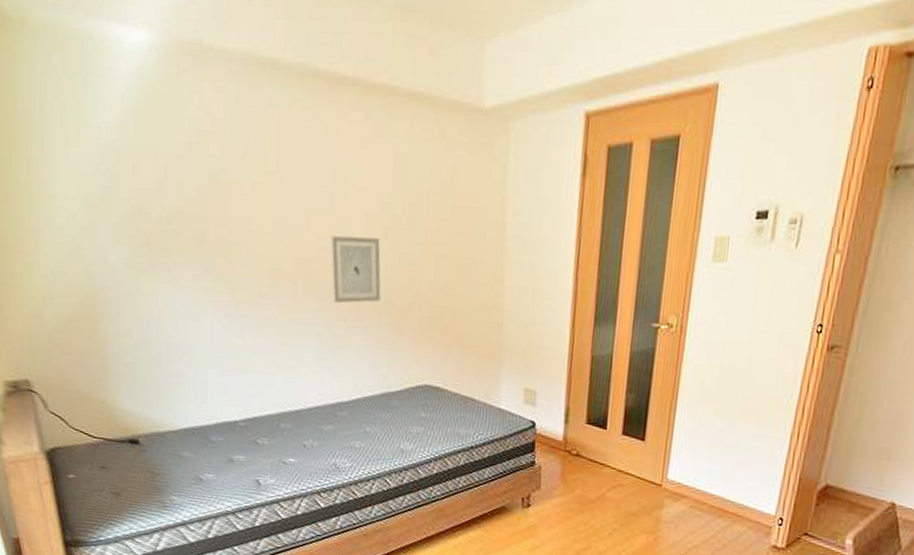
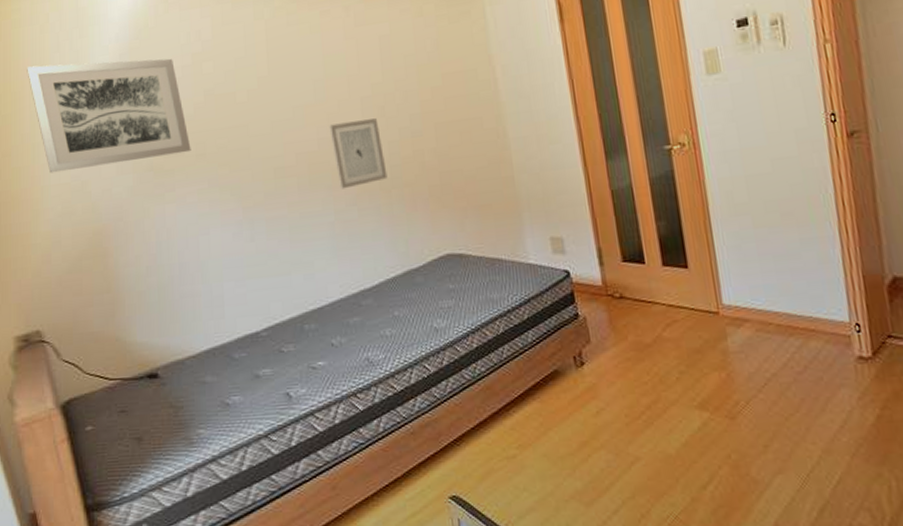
wall art: none [25,109,190,235] -> present [27,58,191,173]

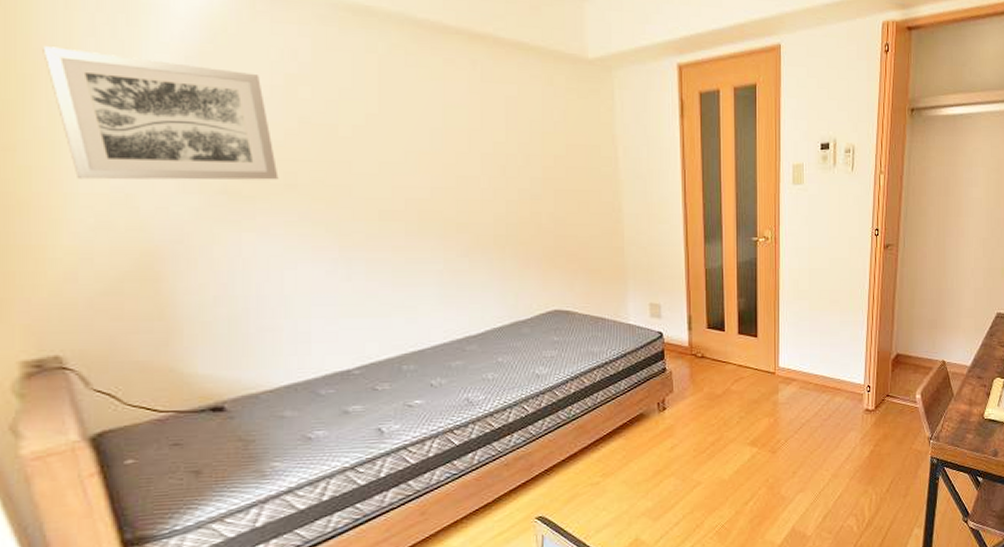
wall art: present [329,118,388,189] -> none [445,175,503,240]

